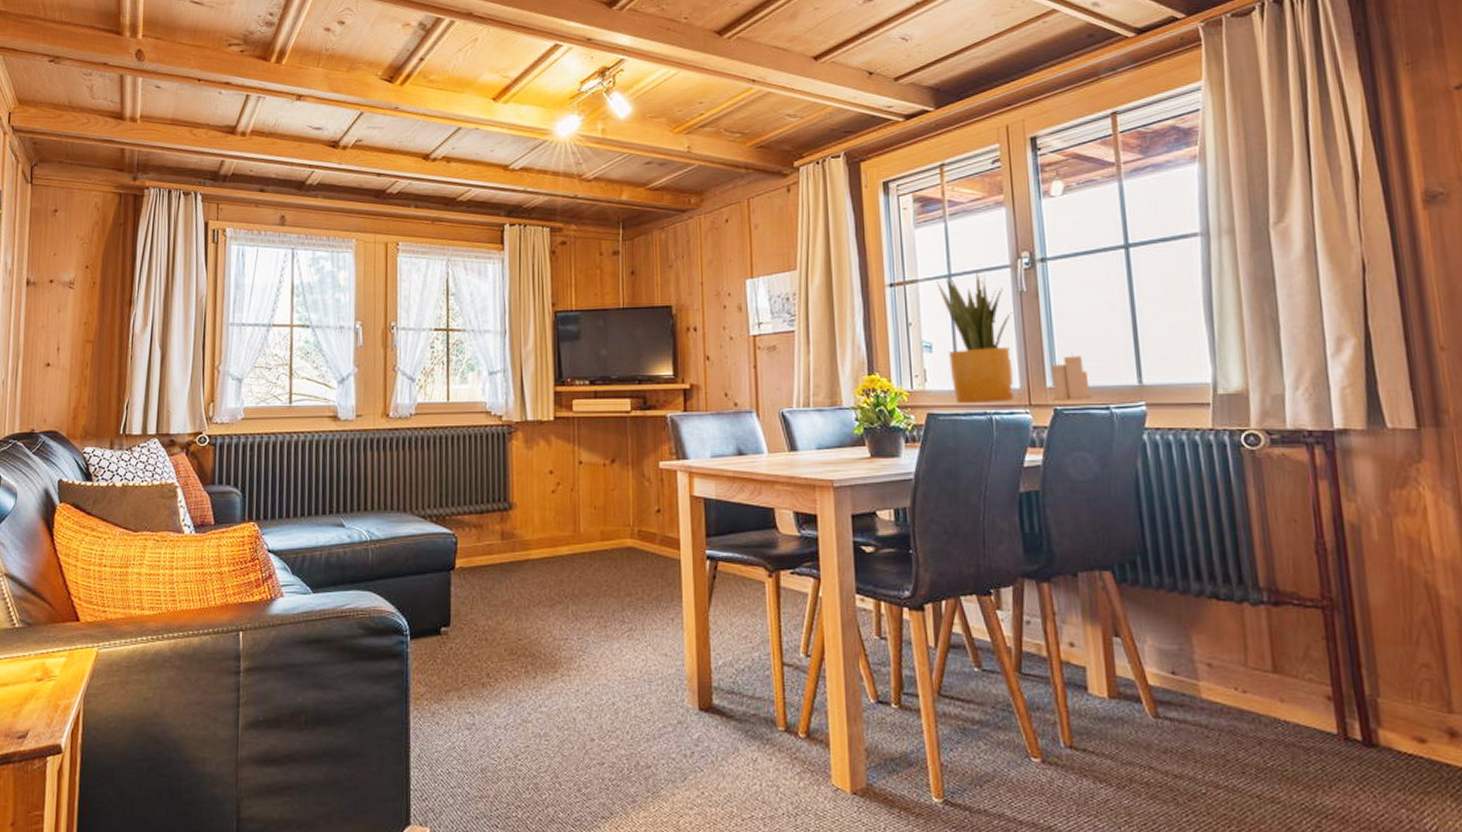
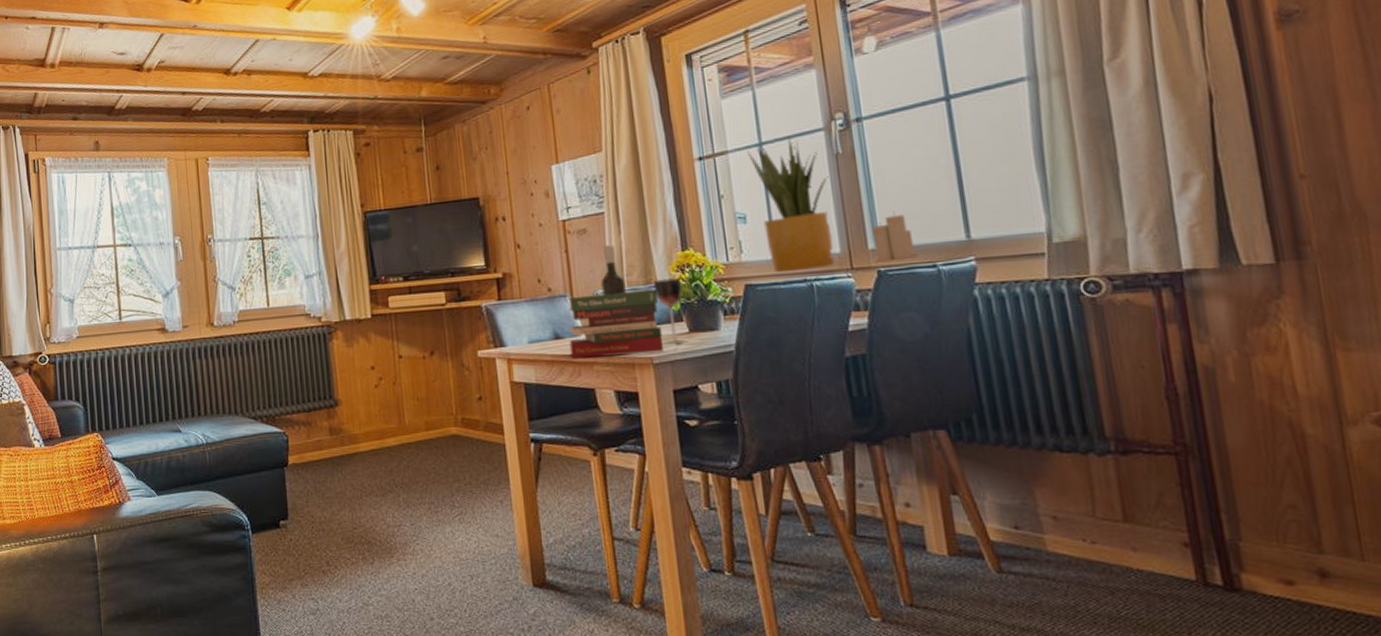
books: none [752,411,845,476] -> present [568,289,664,359]
bottle: none [787,363,811,413] -> present [601,244,626,294]
wineglass: none [838,402,869,469] -> present [653,278,689,345]

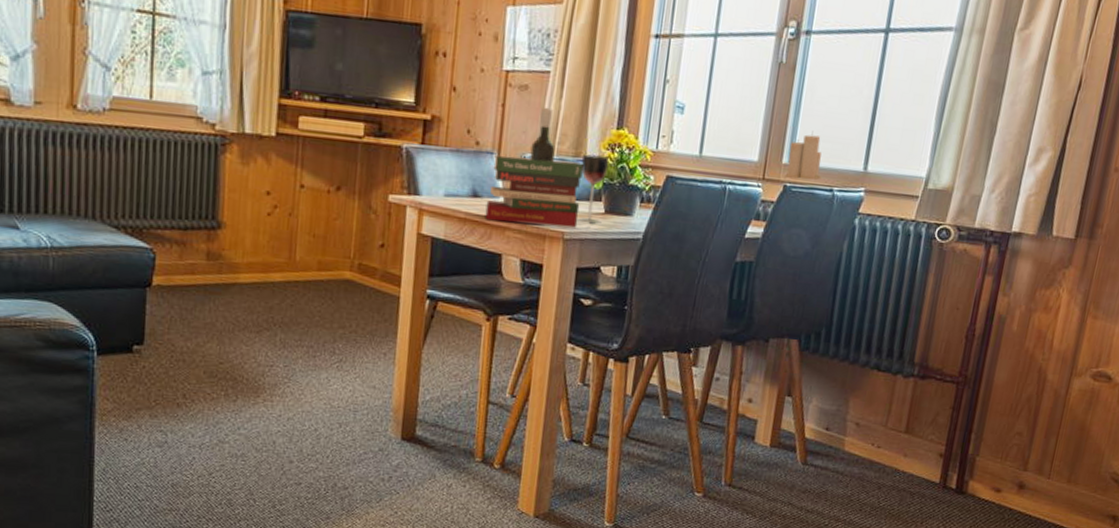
planter: present [746,135,835,273] -> none [695,32,767,173]

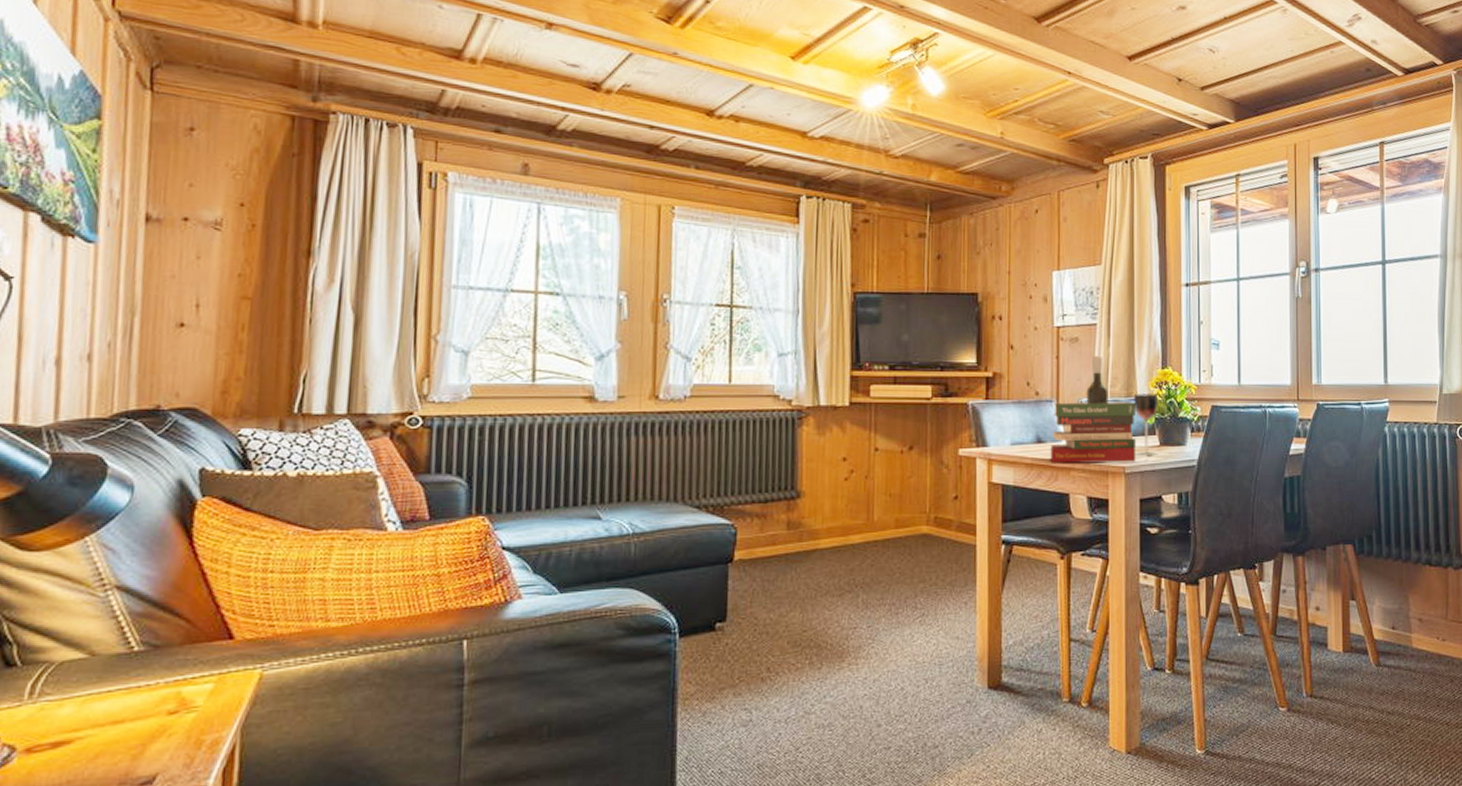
candle: present [785,130,822,181] -> none [1316,353,1349,397]

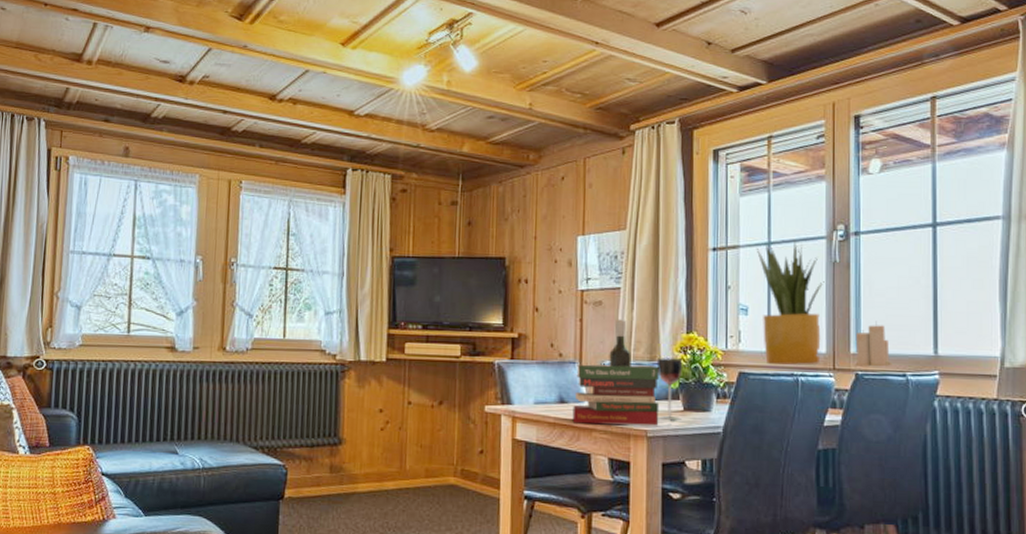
planter: none [1226,275,1289,398] -> present [756,239,824,366]
candle: none [1316,353,1349,397] -> present [855,321,892,367]

